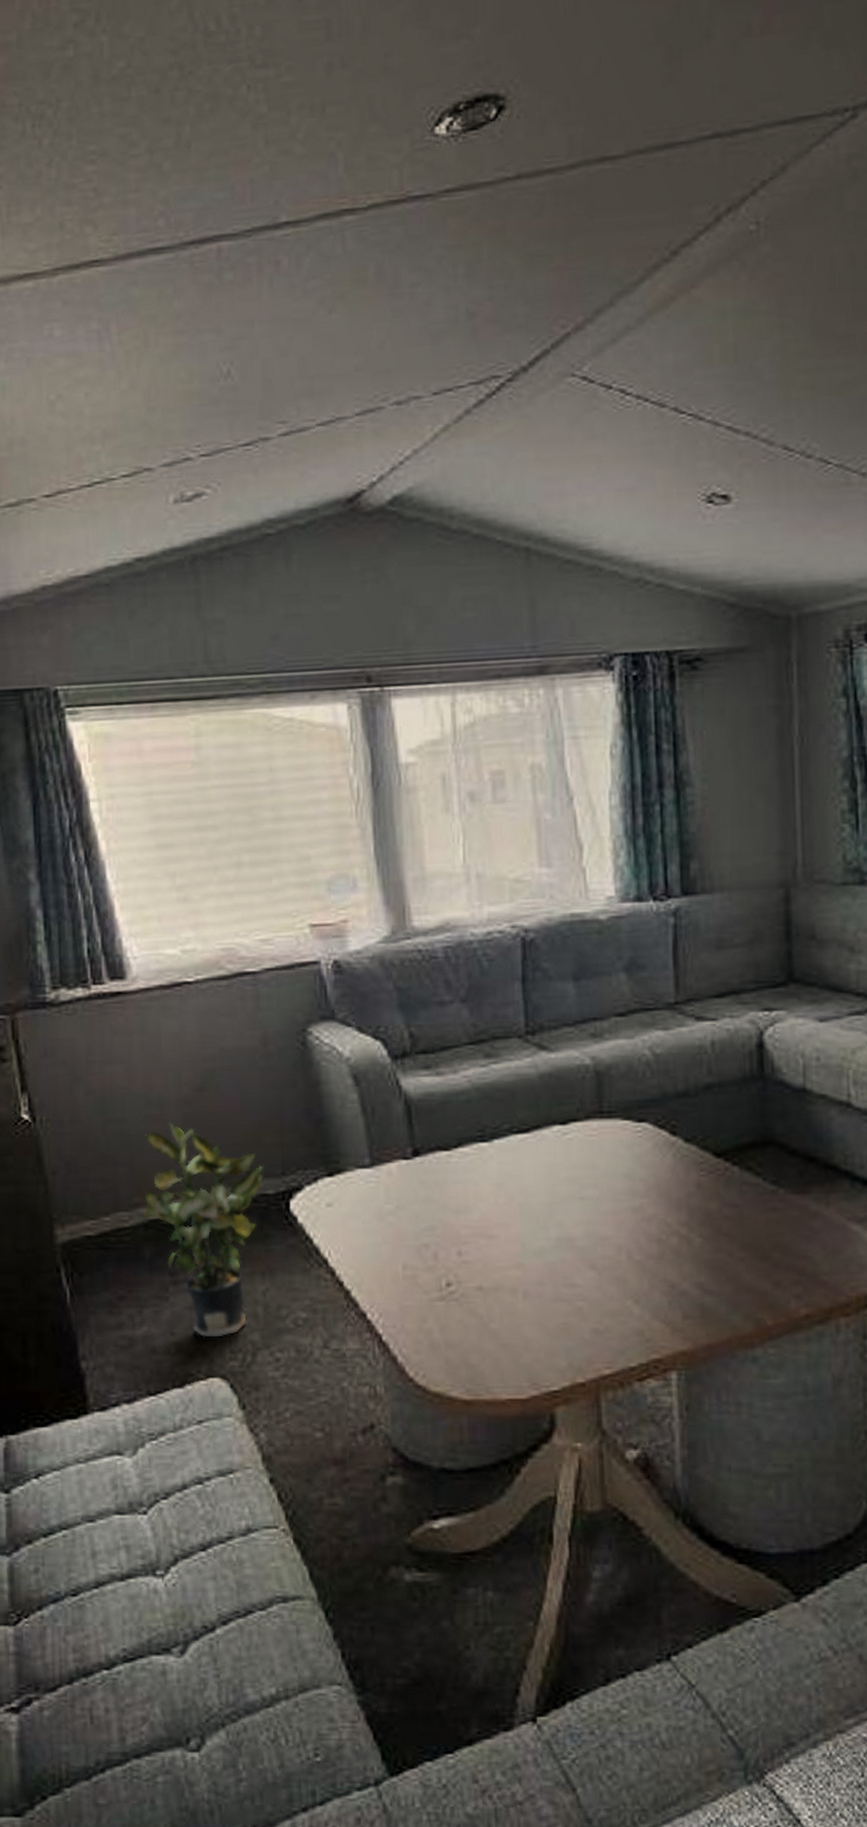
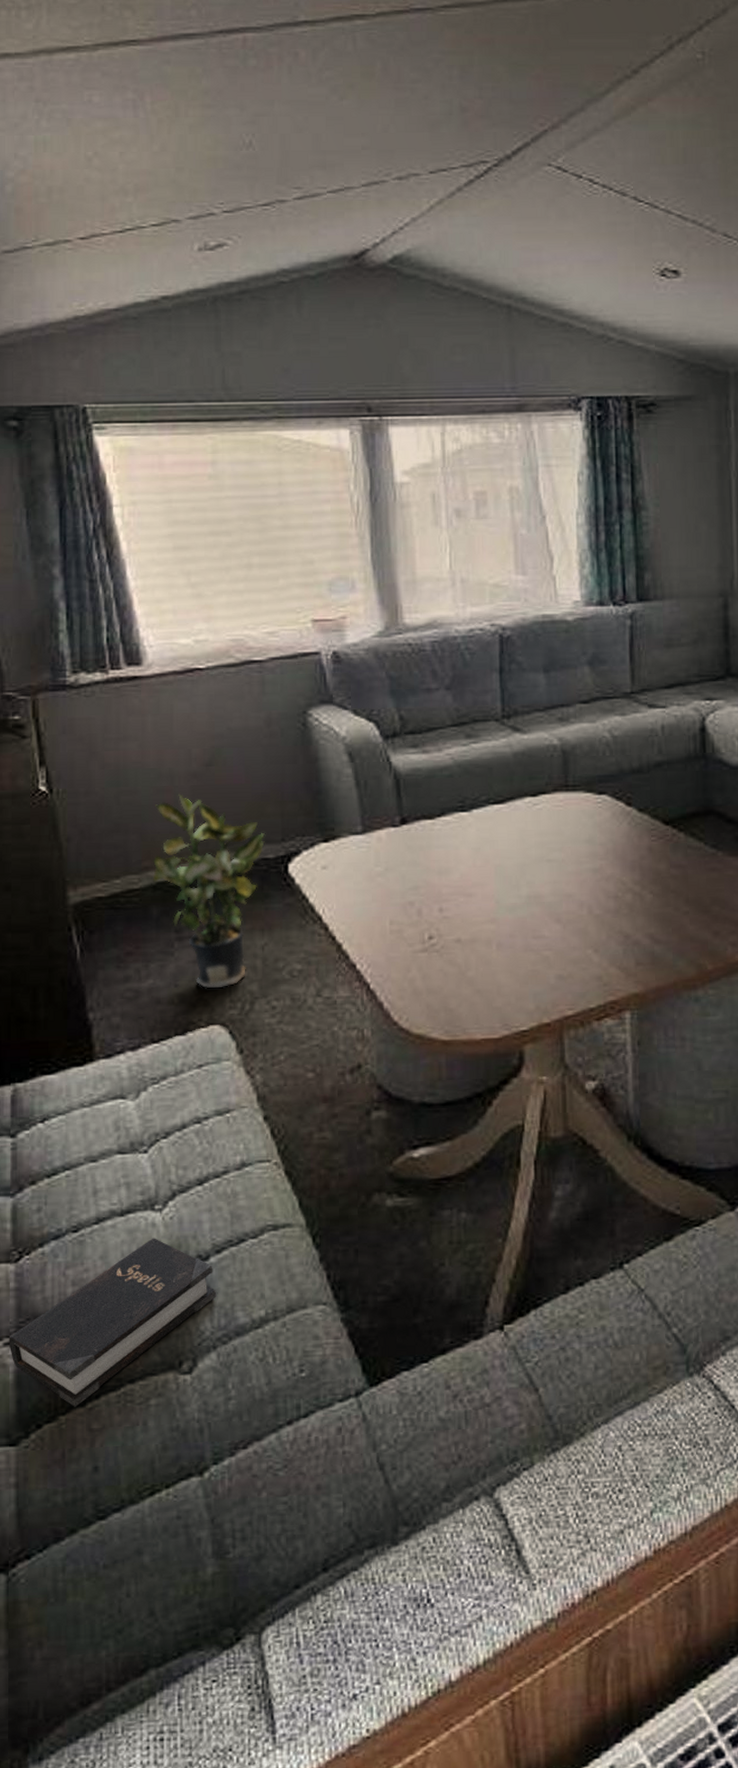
hardback book: none [10,1605,224,1780] -> present [8,1238,217,1407]

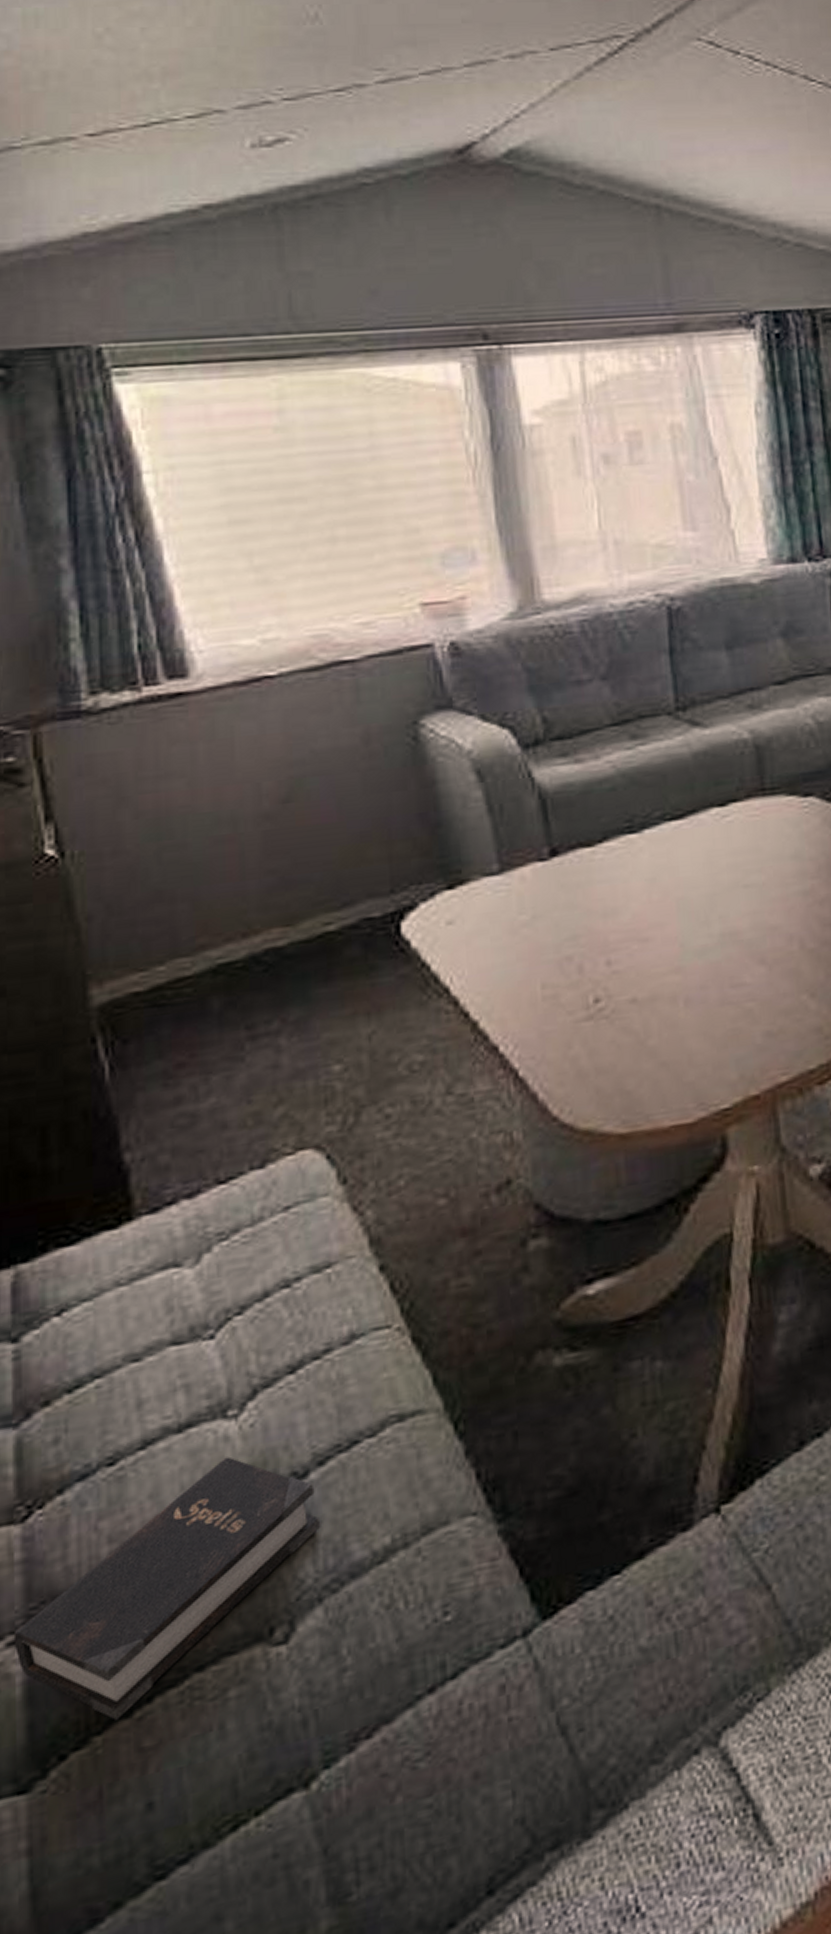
potted plant: present [152,793,265,989] -> none [211,842,367,1102]

